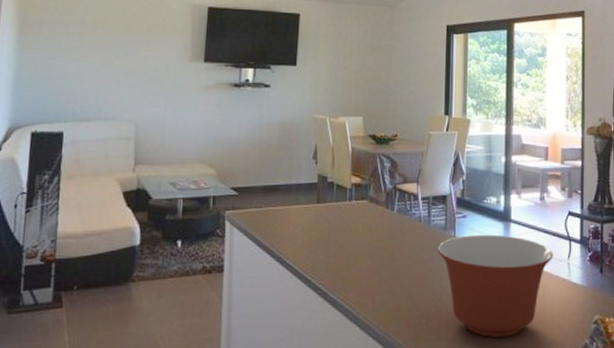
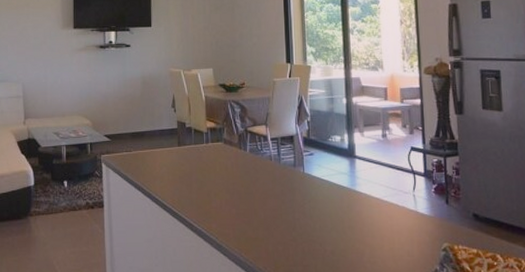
mixing bowl: present [437,234,553,337] -> none [288,170,399,263]

